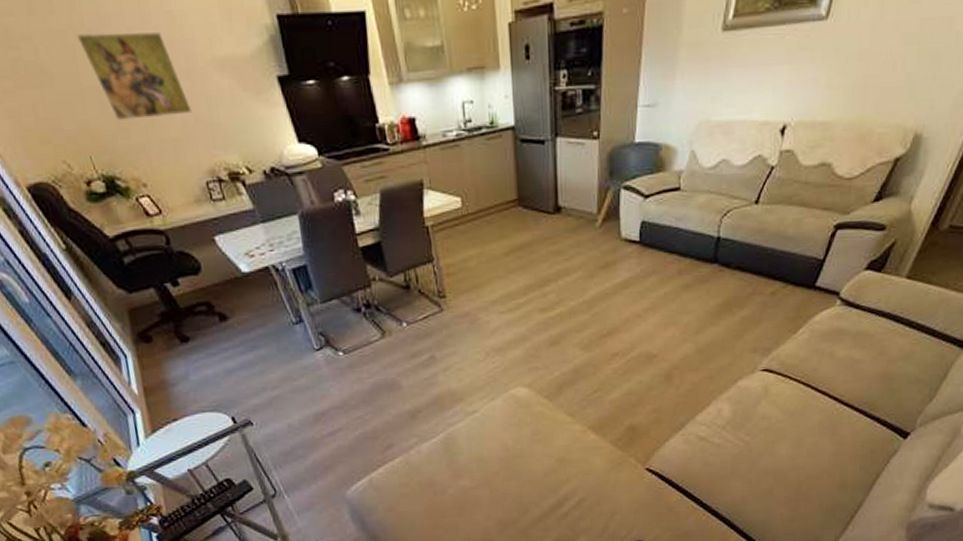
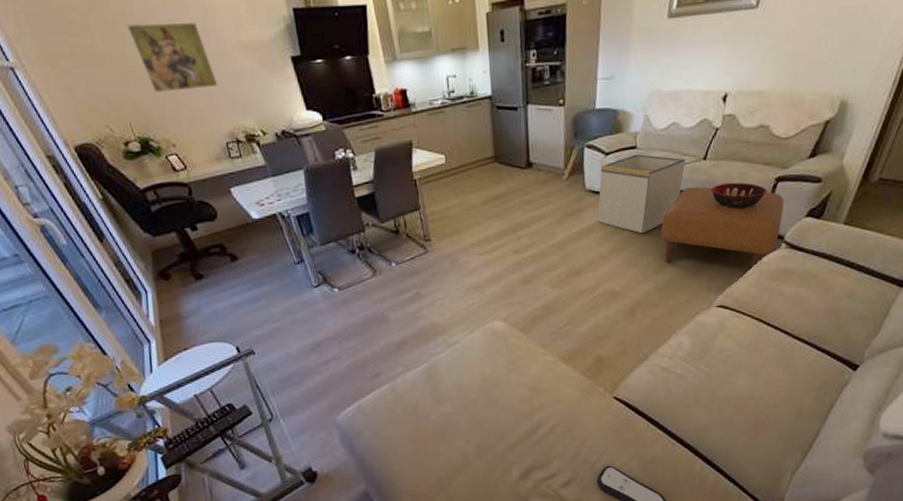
storage bin: none [634,197,735,289] -> present [598,154,686,234]
ottoman: none [704,235,843,329] -> present [661,186,784,269]
decorative bowl: none [761,230,825,260] -> present [710,182,767,209]

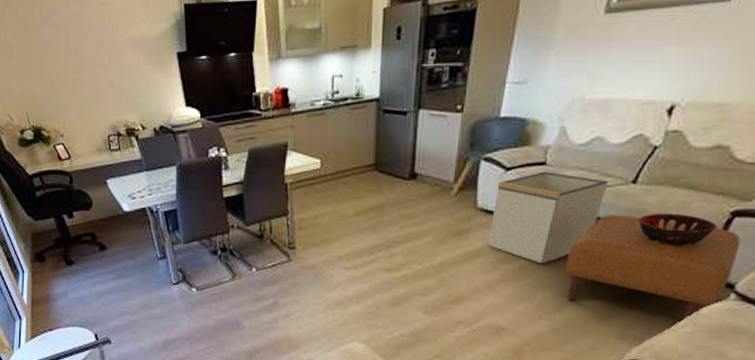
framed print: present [127,22,219,92] -> none [34,18,107,85]

